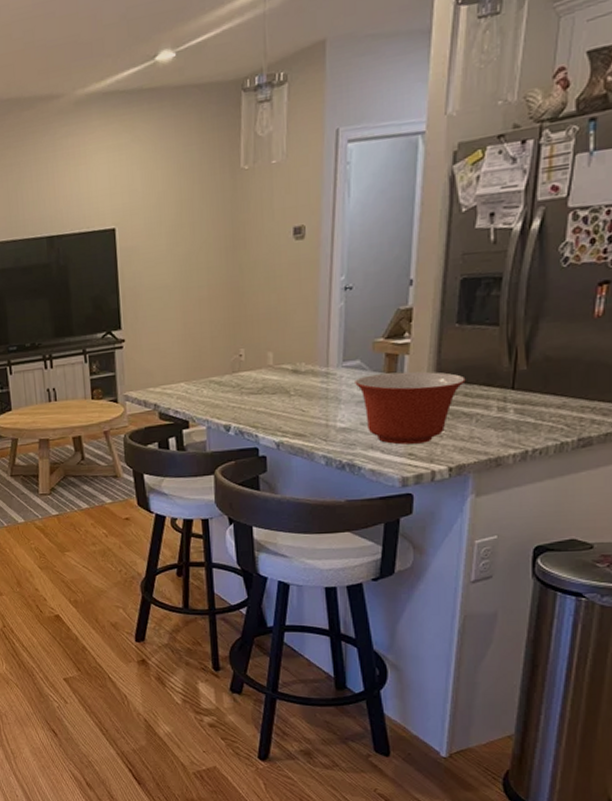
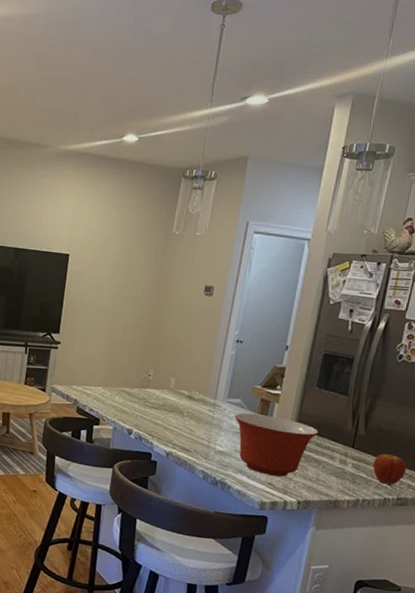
fruit: none [541,384,588,425] -> present [372,452,407,485]

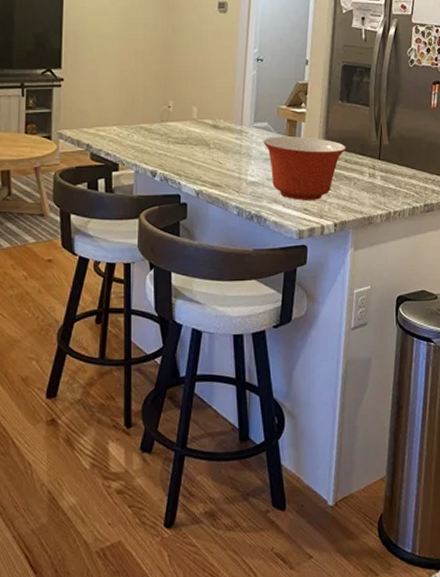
fruit: present [372,452,407,485] -> none [399,159,430,192]

